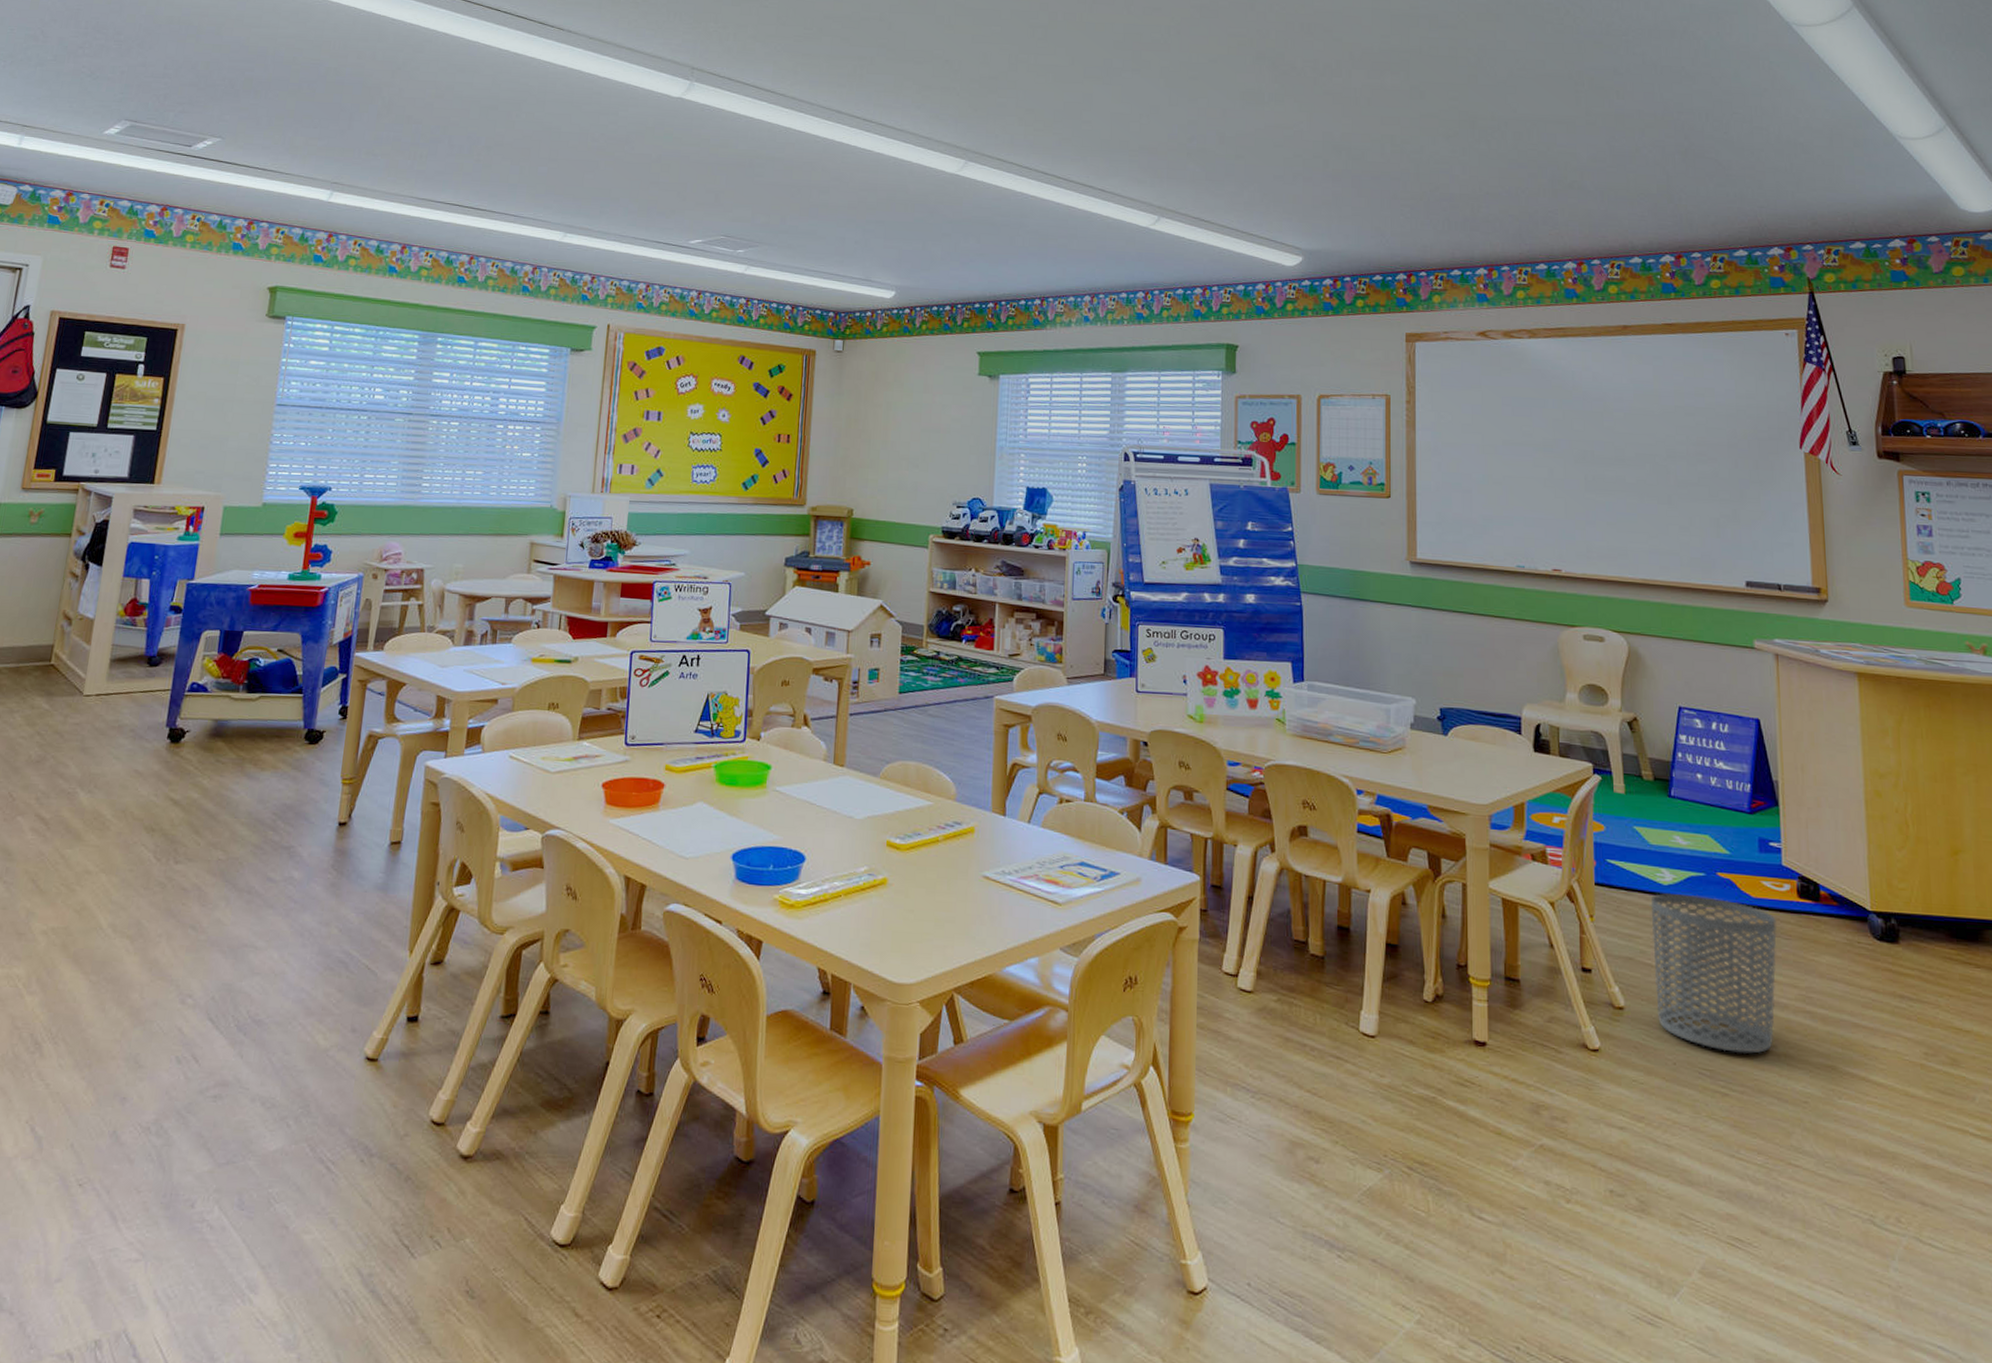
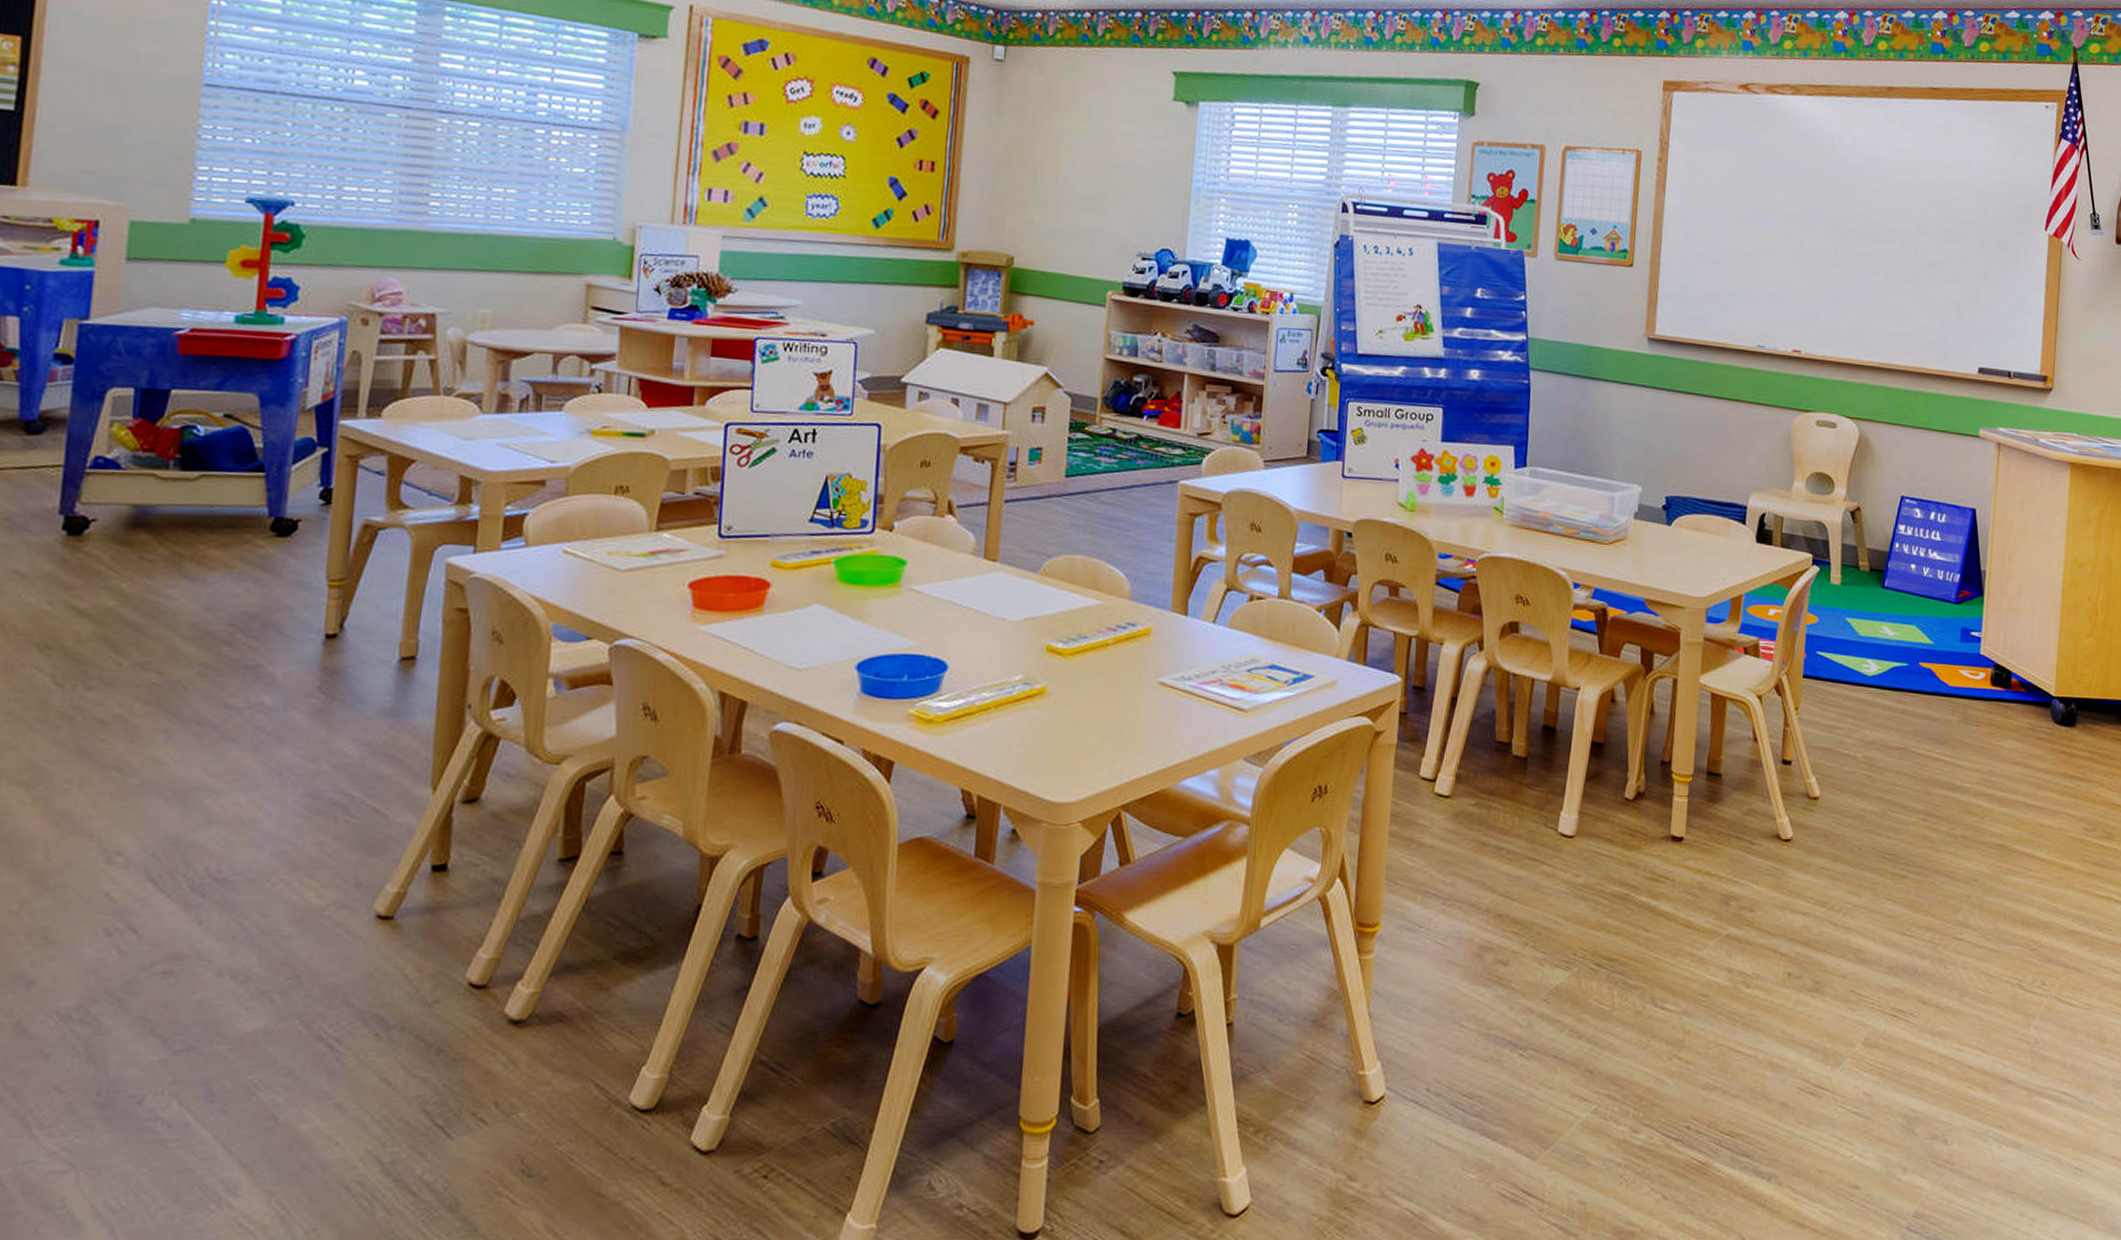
waste bin: present [1650,893,1777,1054] -> none [1849,684,1968,837]

